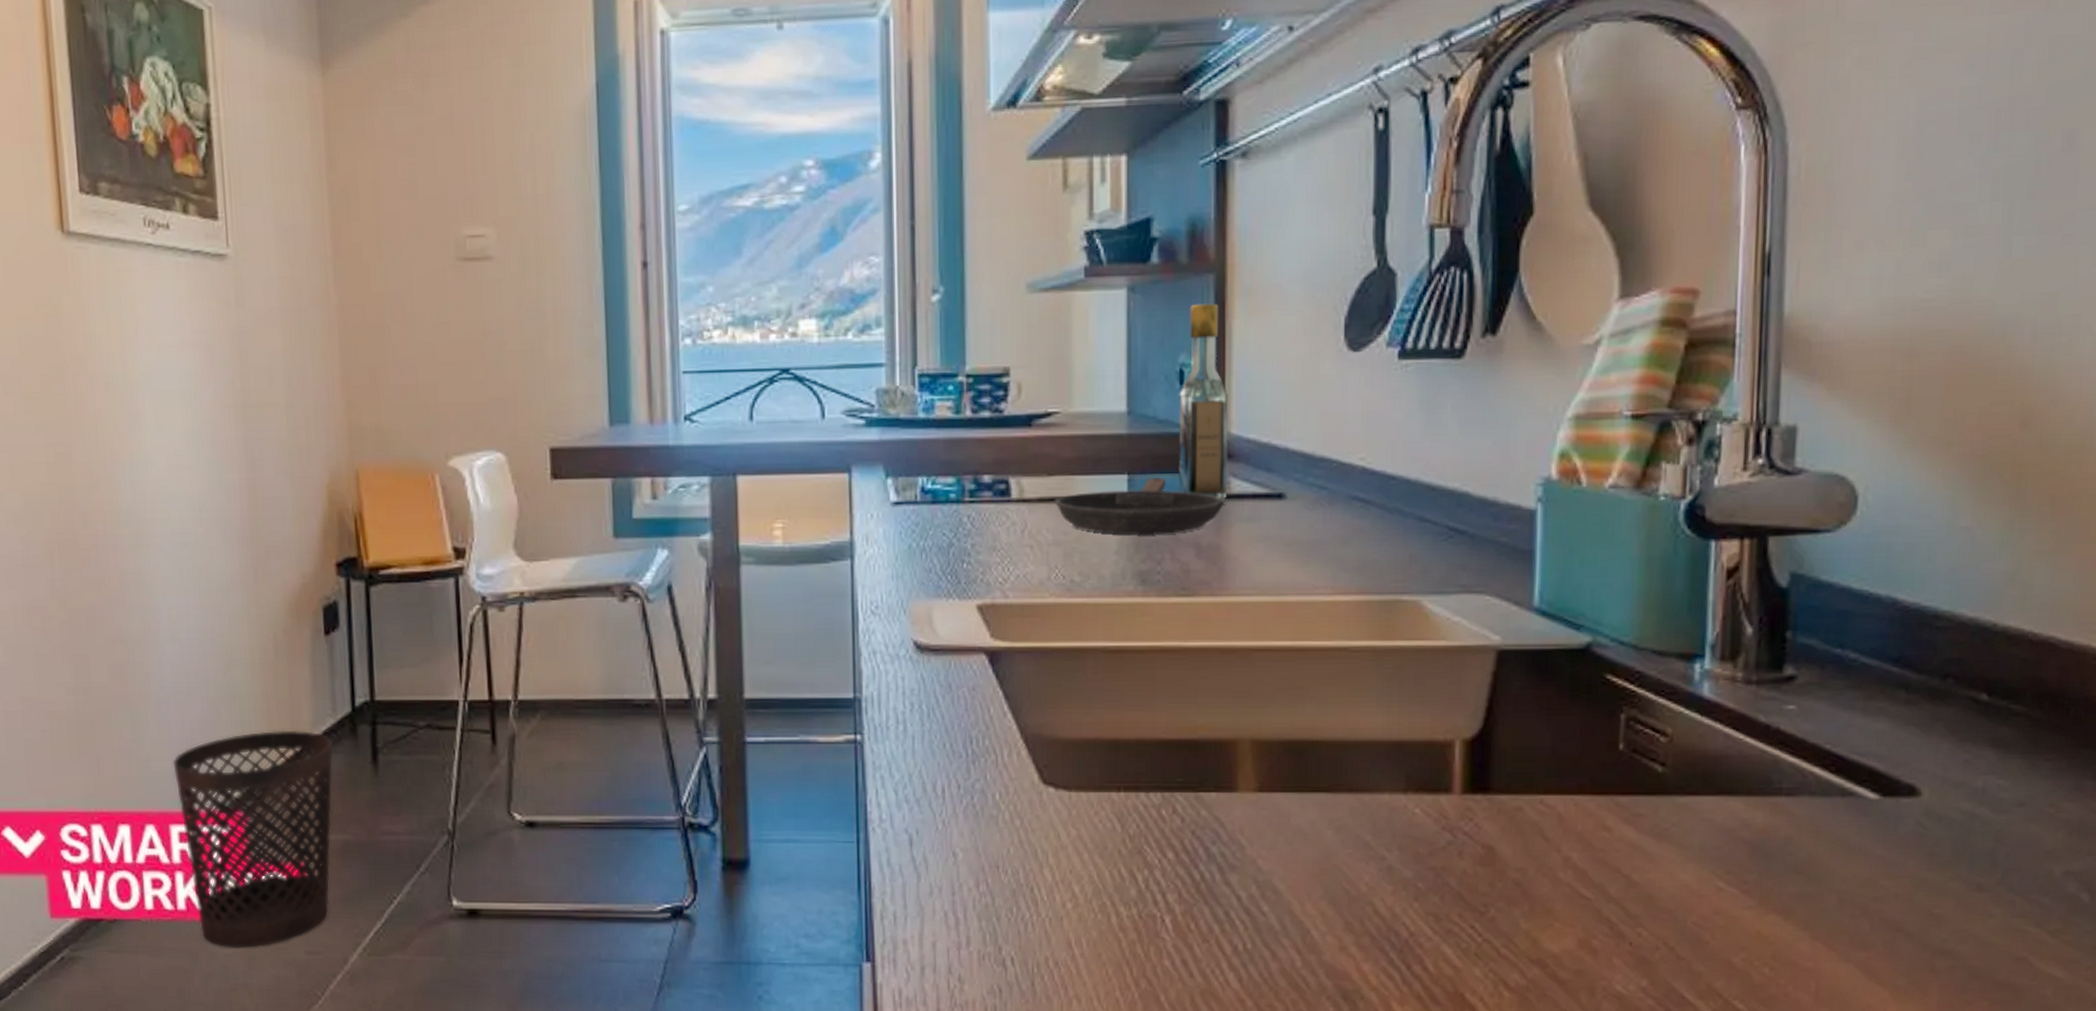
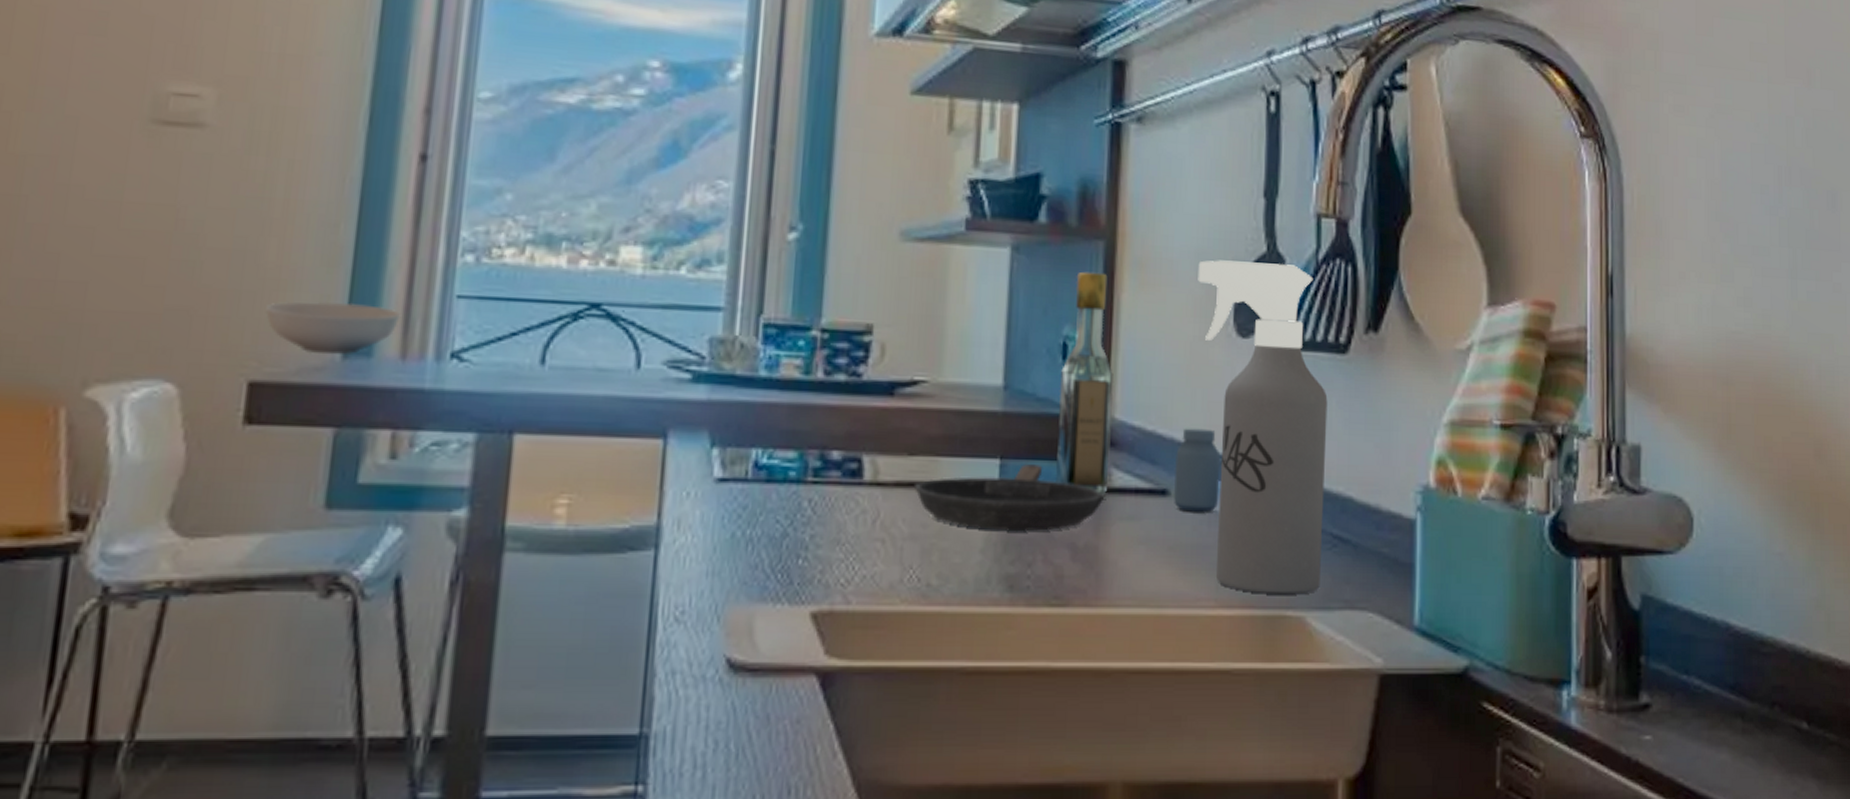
bowl: none [552,383,646,425] -> present [264,301,402,355]
jar: none [1289,437,1334,512] -> present [1173,428,1221,512]
spray bottle: none [1307,278,1443,582] -> present [1198,260,1328,595]

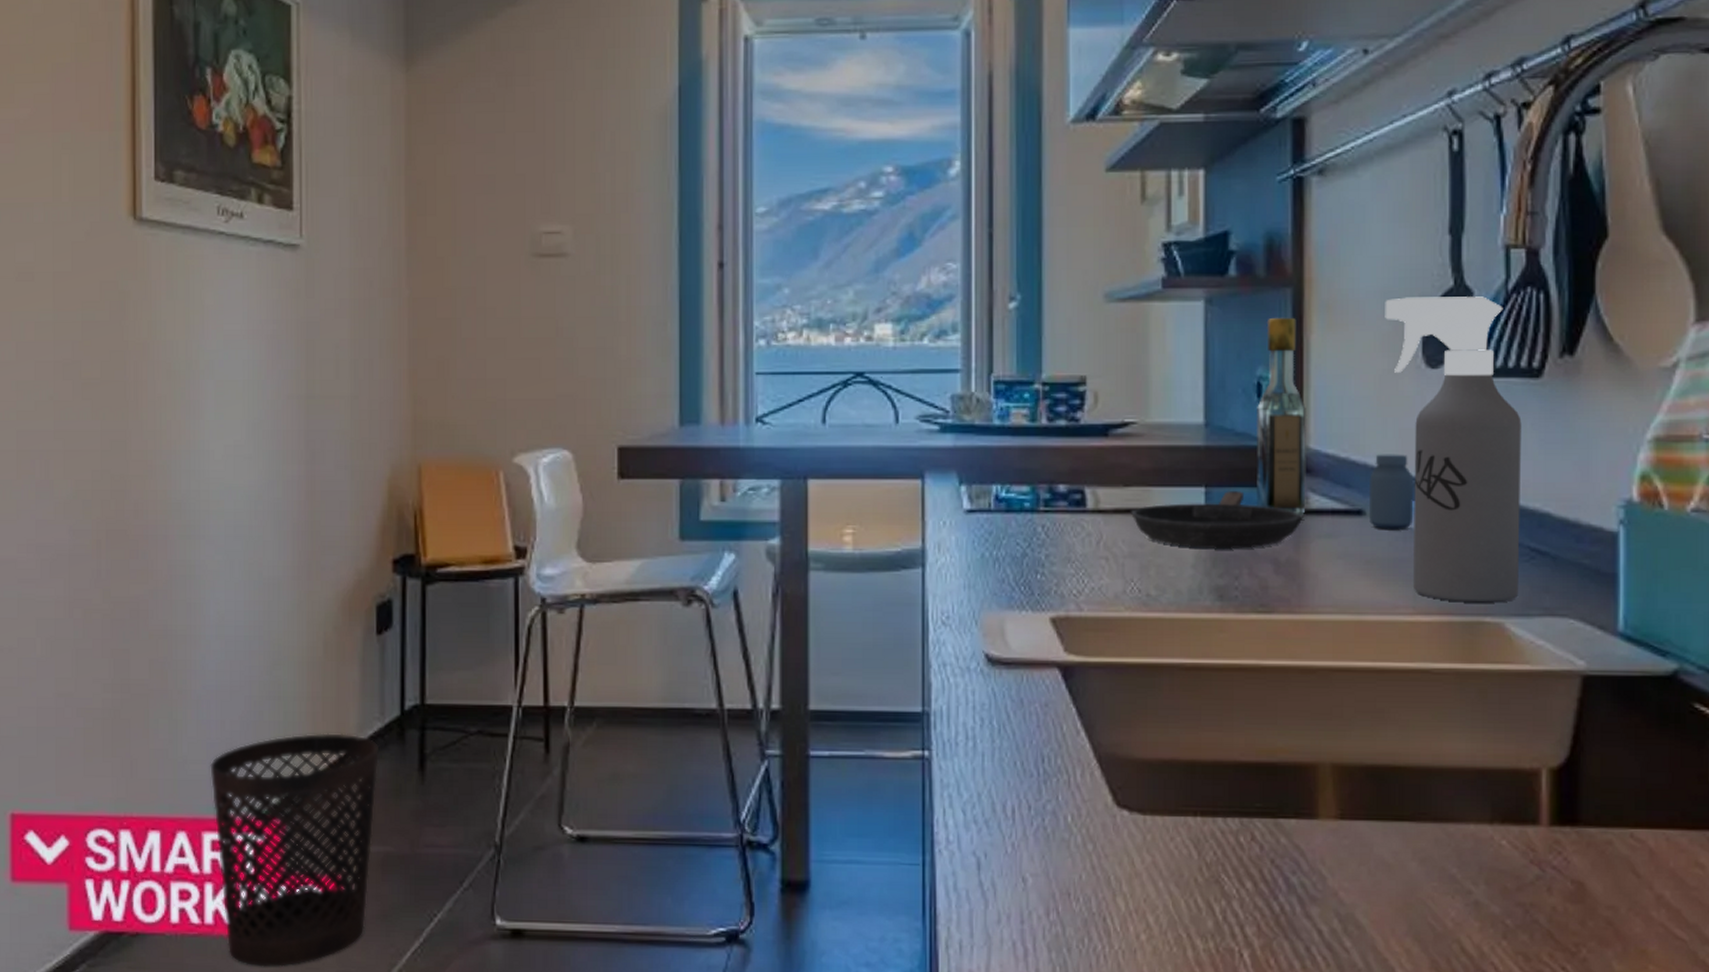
bowl: present [264,301,402,355] -> none [623,383,718,424]

